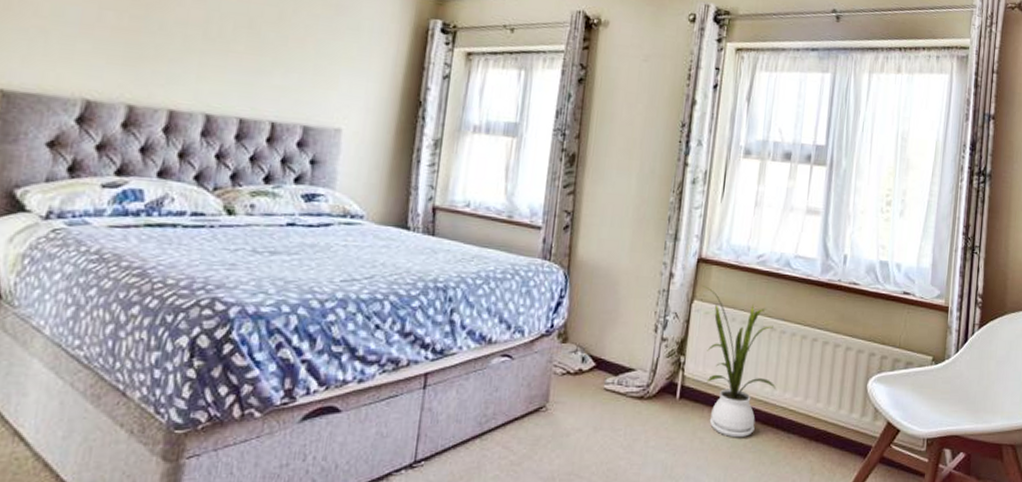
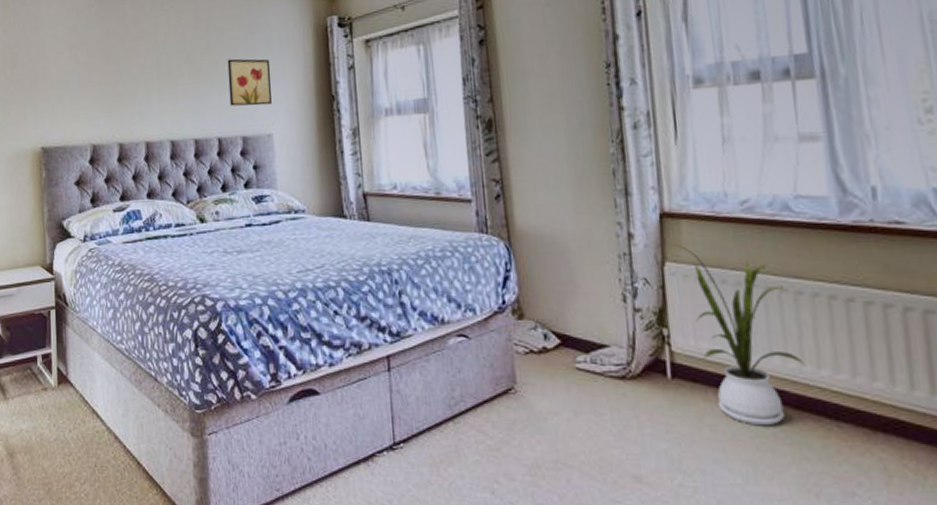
wall art: none [294,36,355,97] -> present [227,58,272,106]

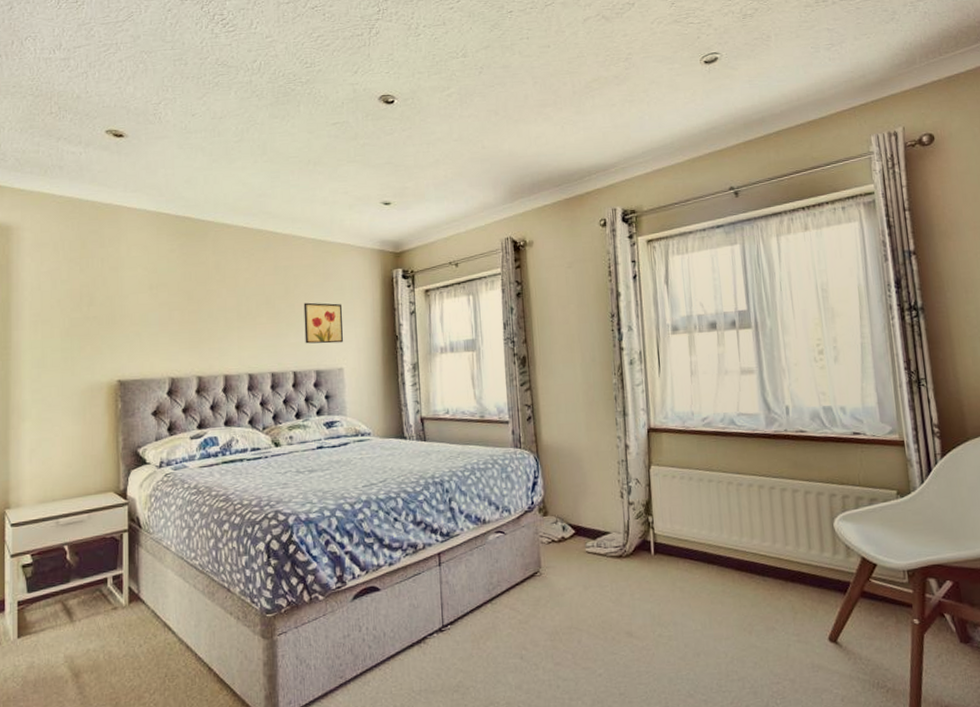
house plant: present [673,244,806,426] -> none [656,452,744,585]

